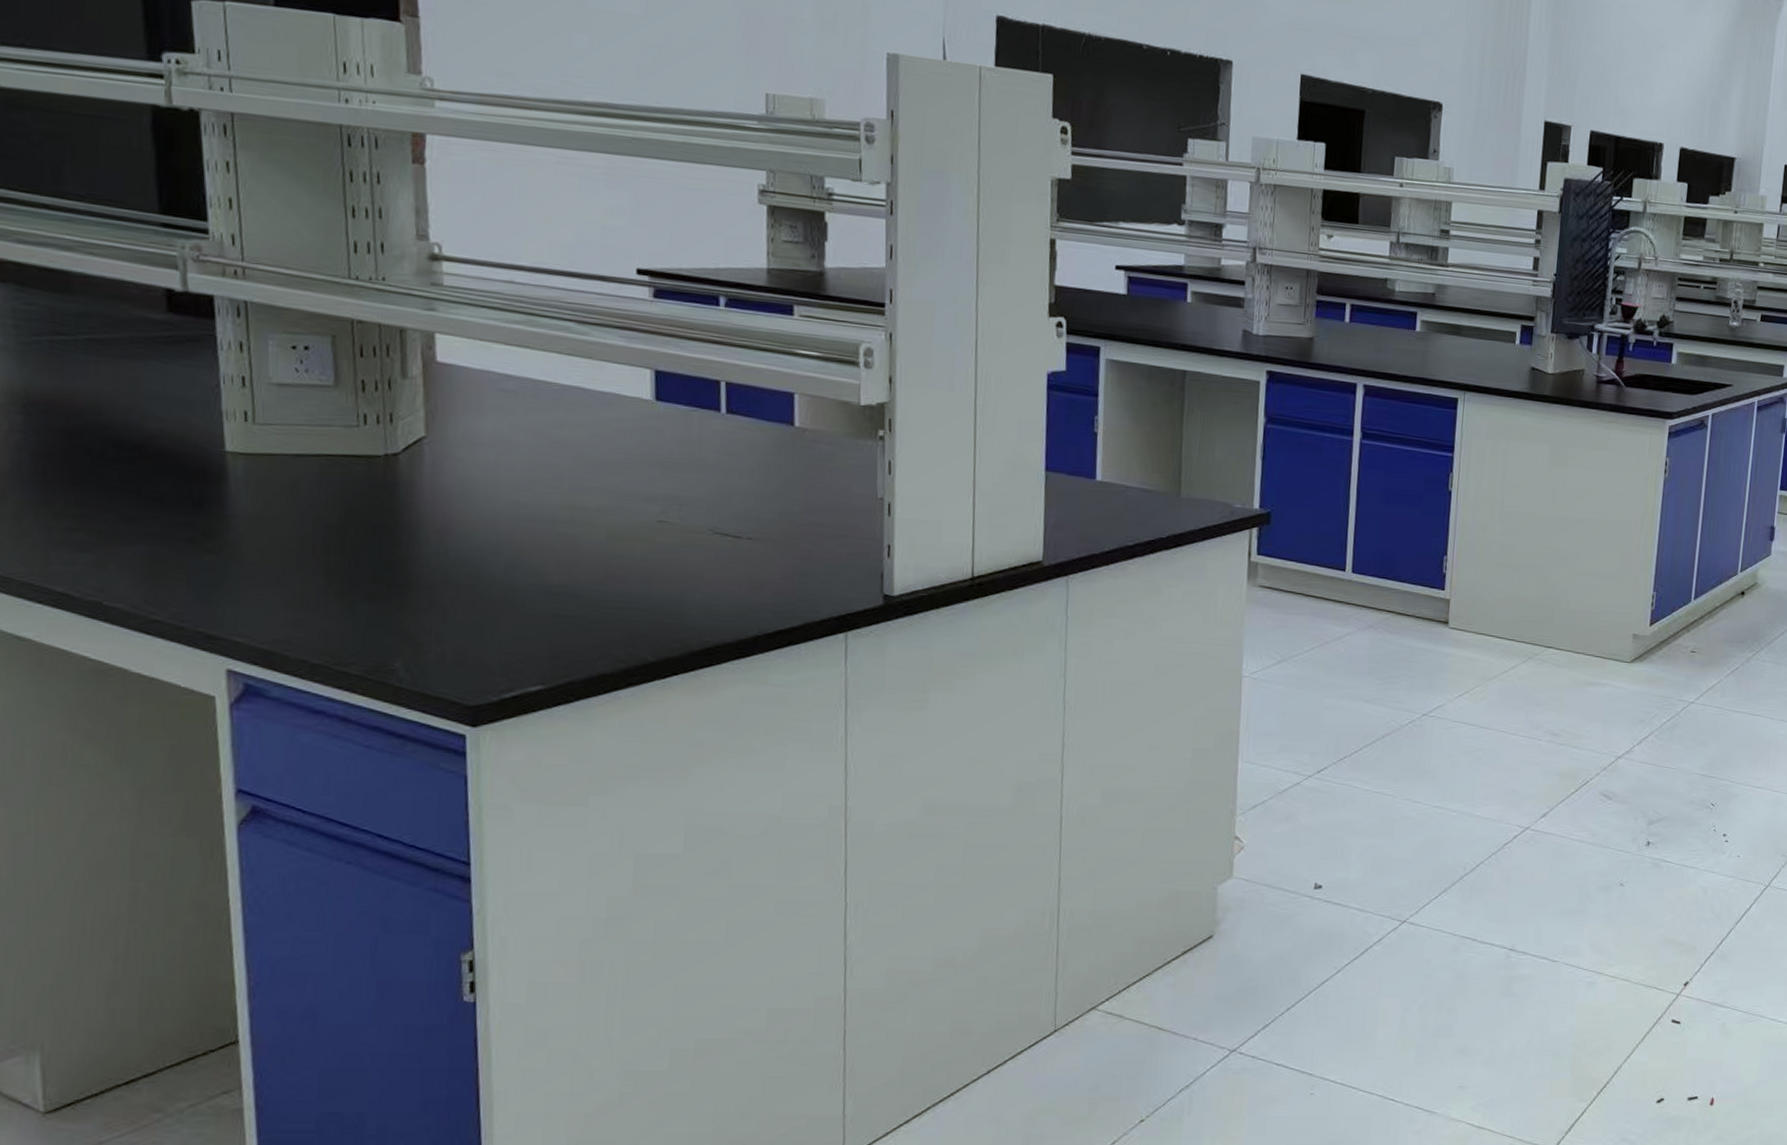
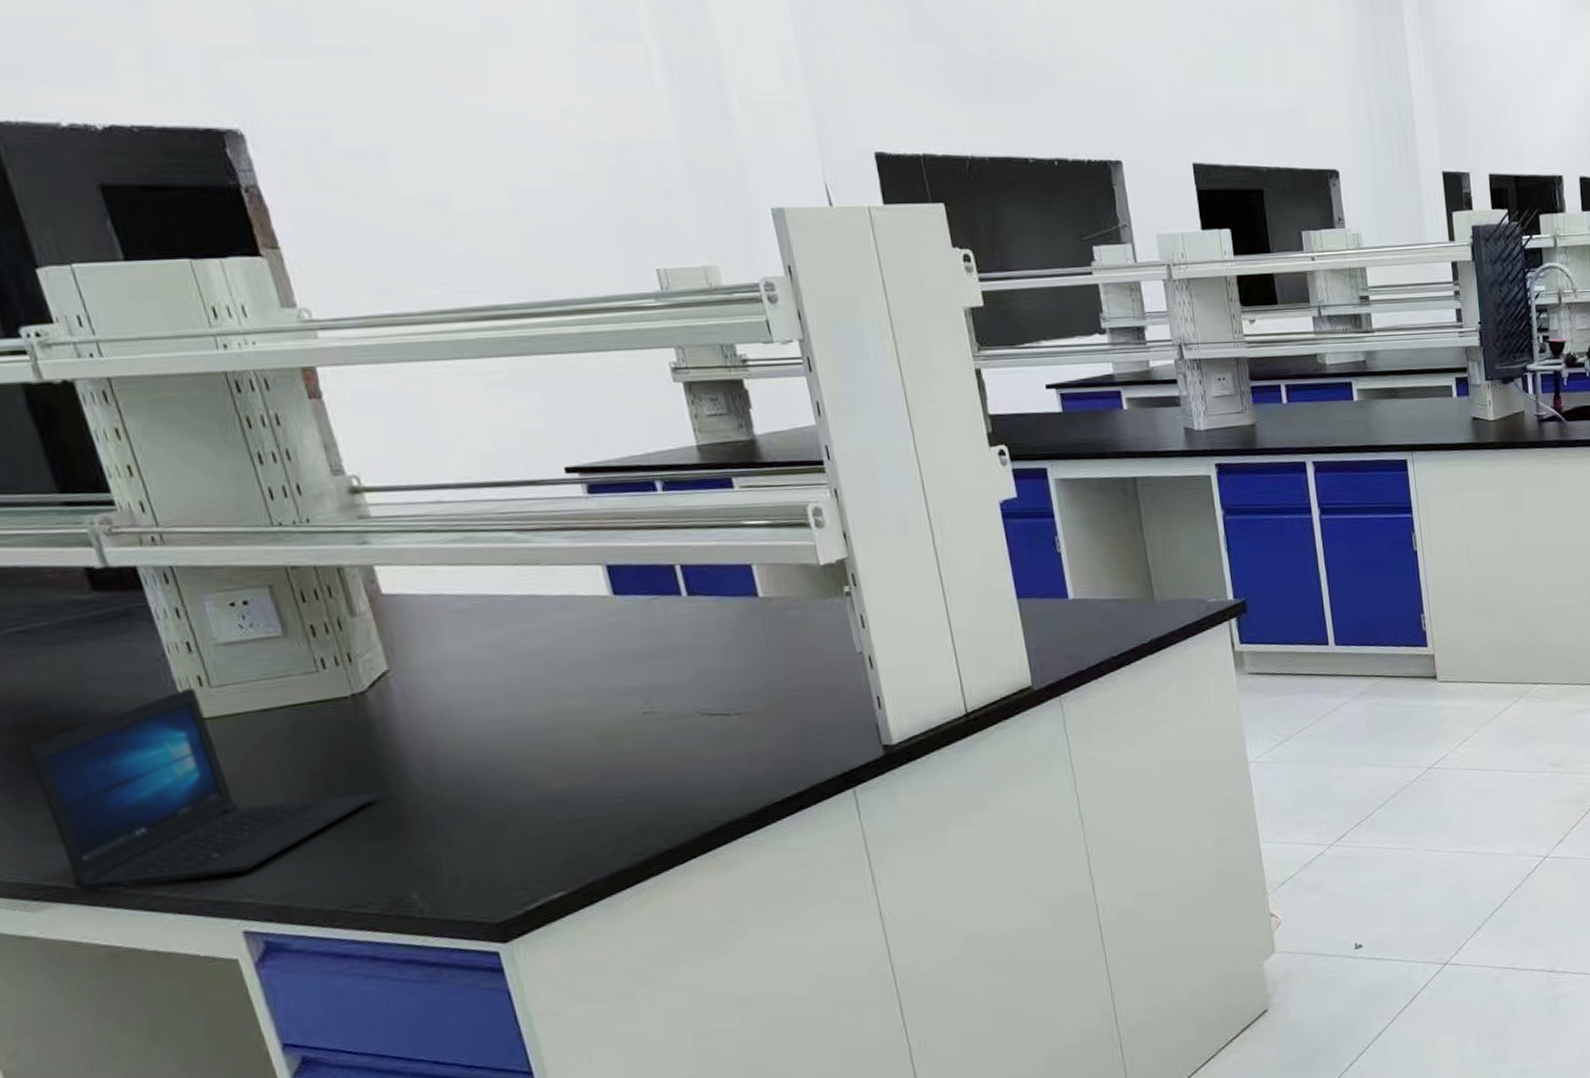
laptop: none [68,420,386,611] -> present [27,687,378,893]

